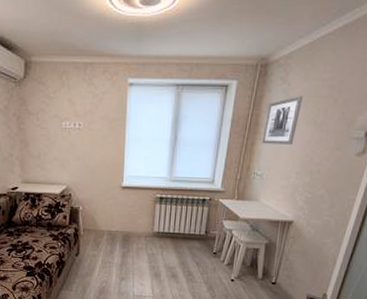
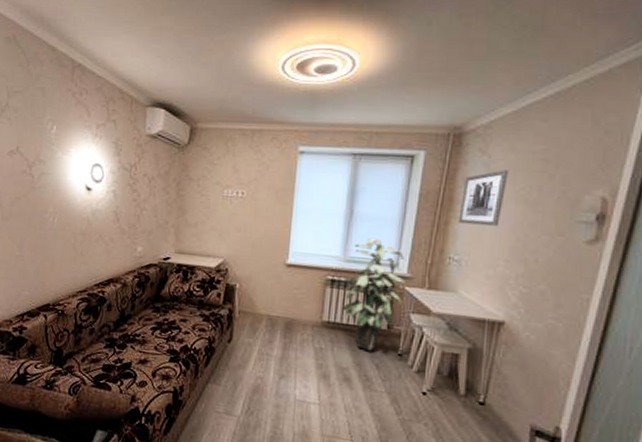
indoor plant: none [168,160,221,253] -> present [341,238,407,352]

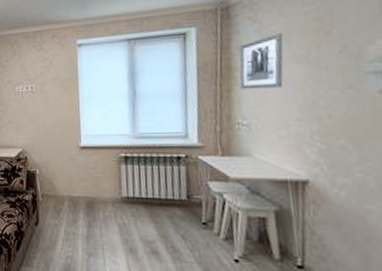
indoor plant: present [341,238,407,352] -> none [137,113,199,223]

